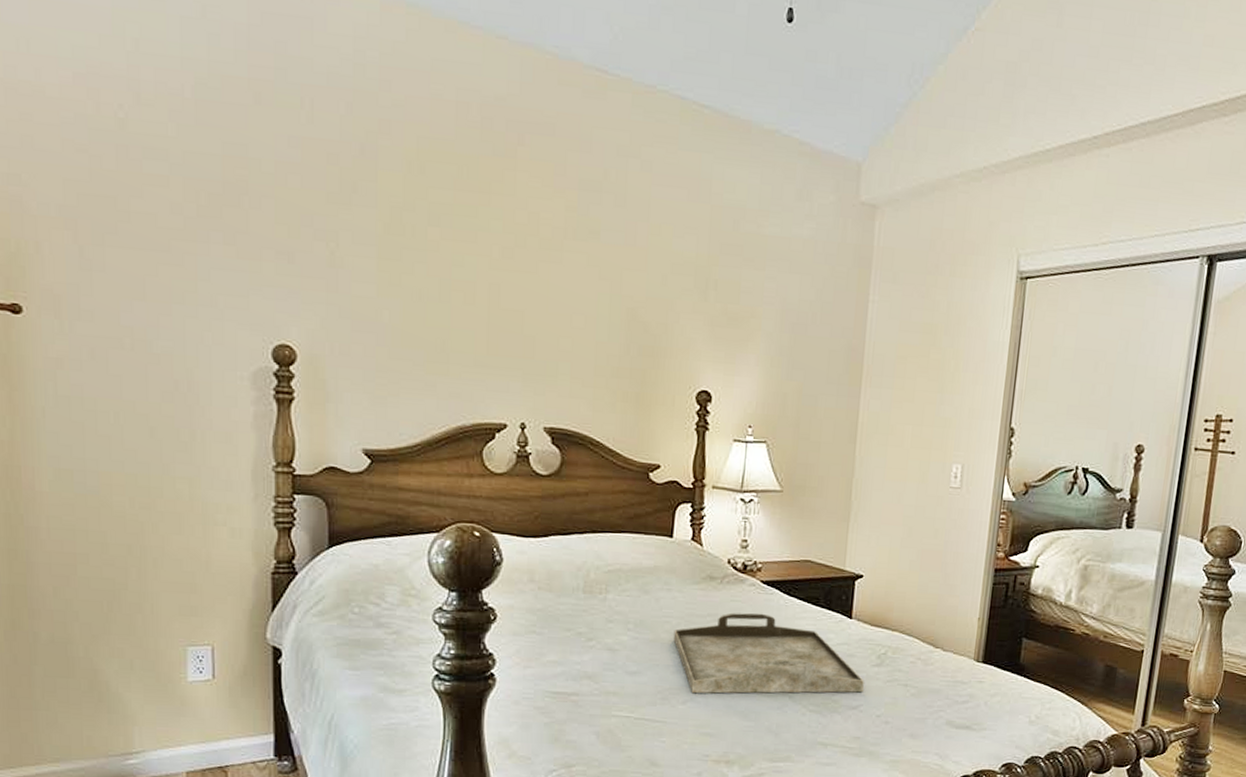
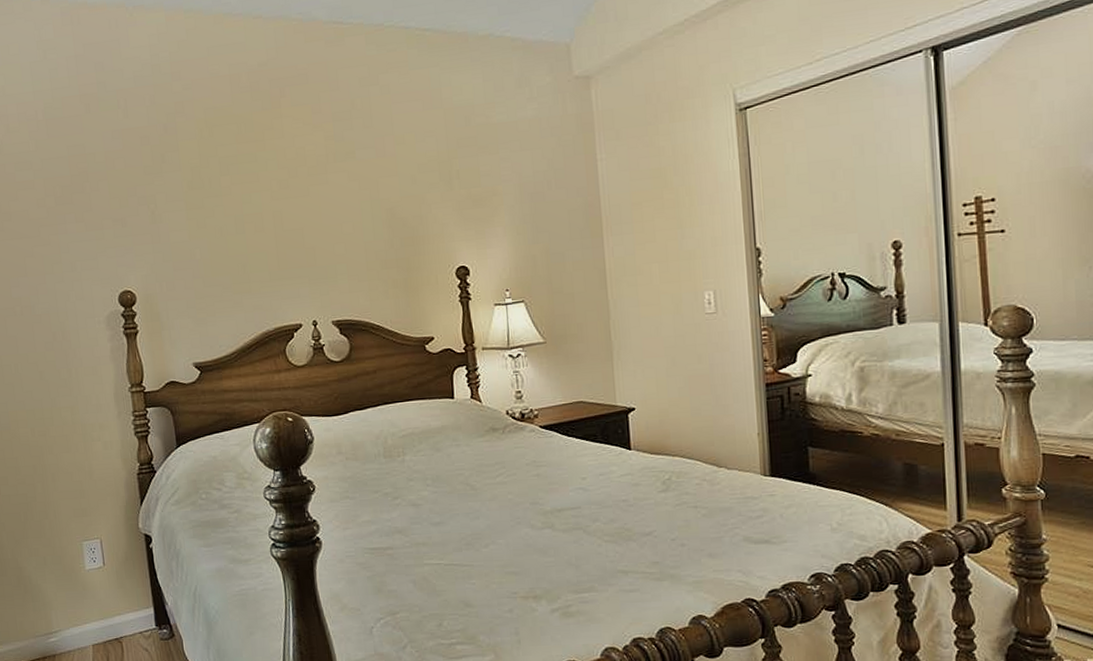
serving tray: present [673,613,864,694] -> none [467,455,654,537]

